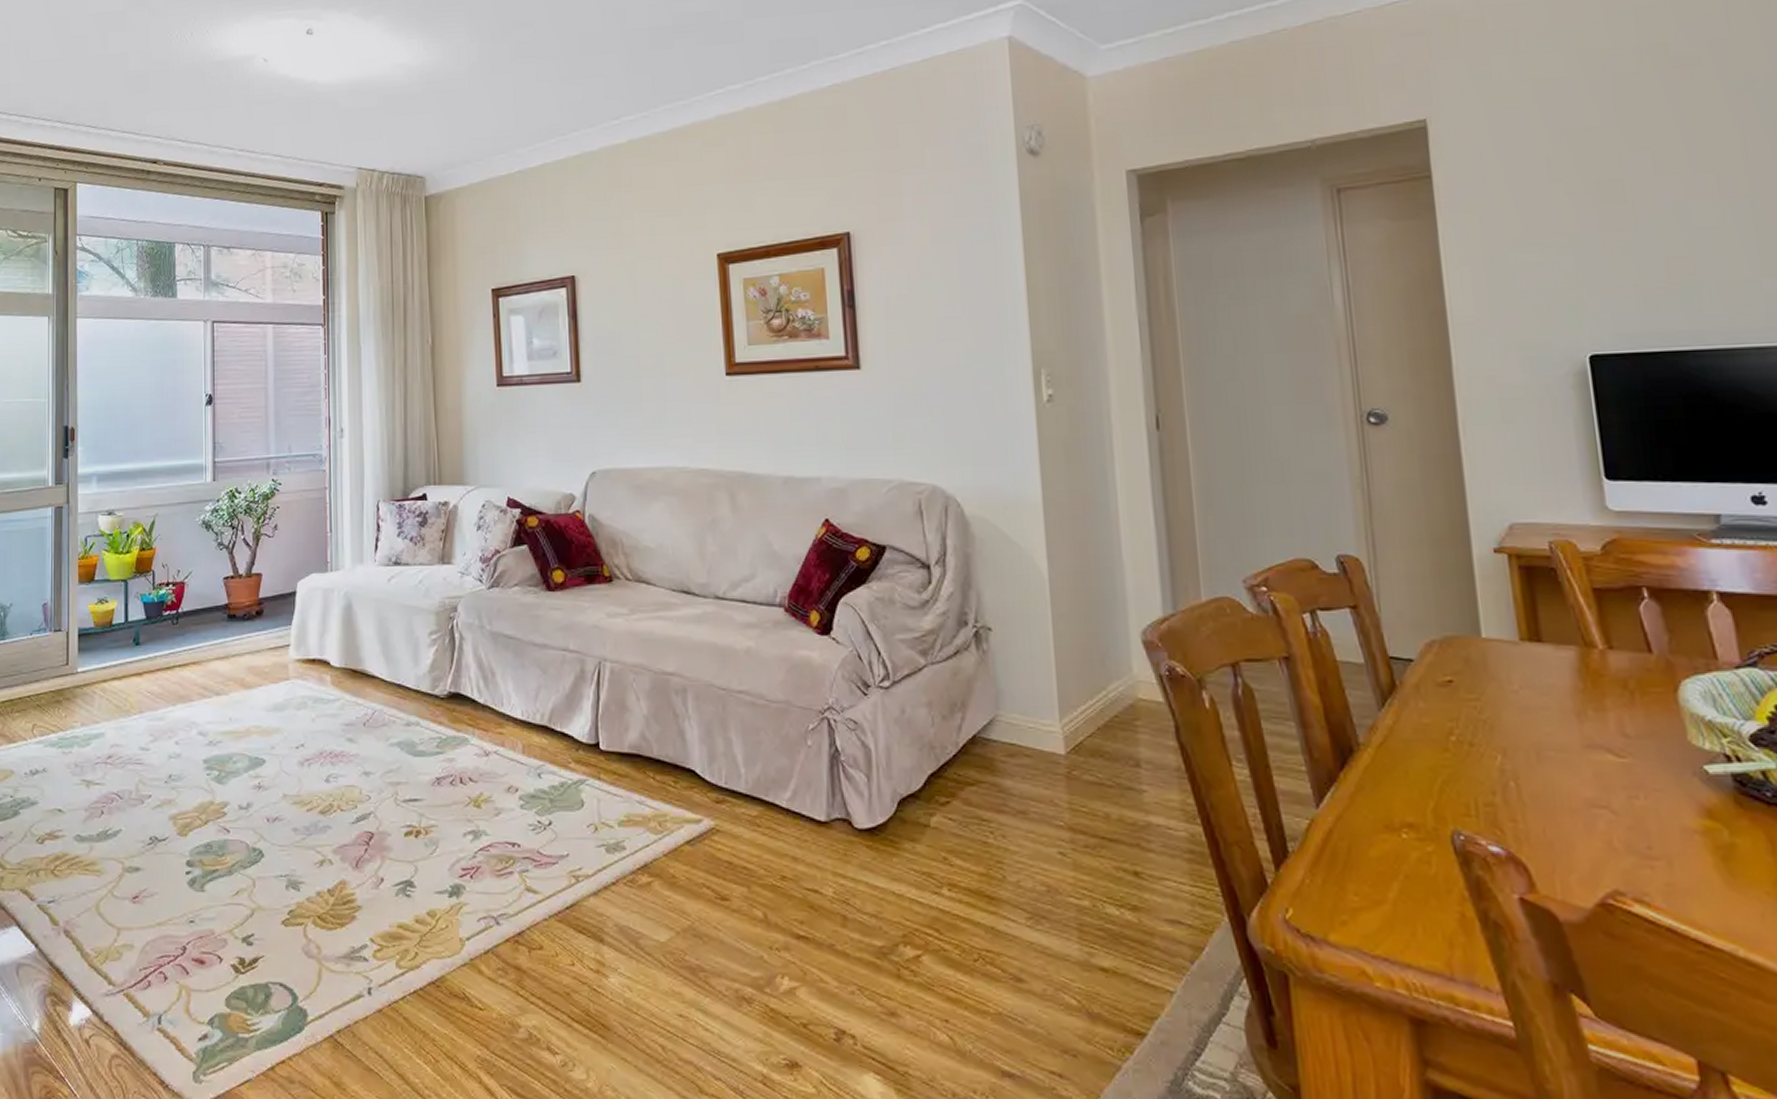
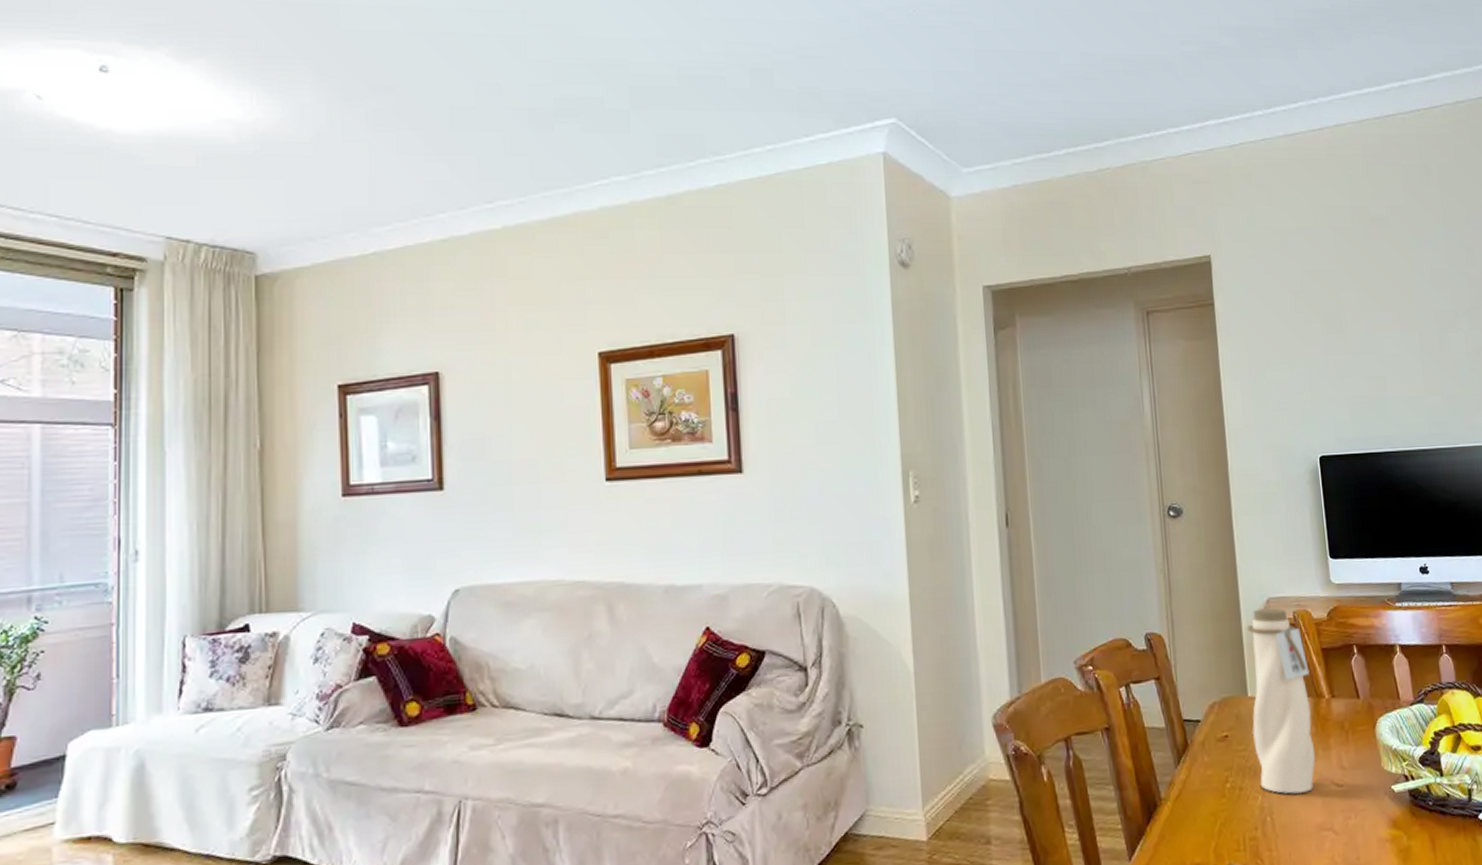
water bottle: none [1479,535,1583,761] -> present [1246,608,1316,795]

